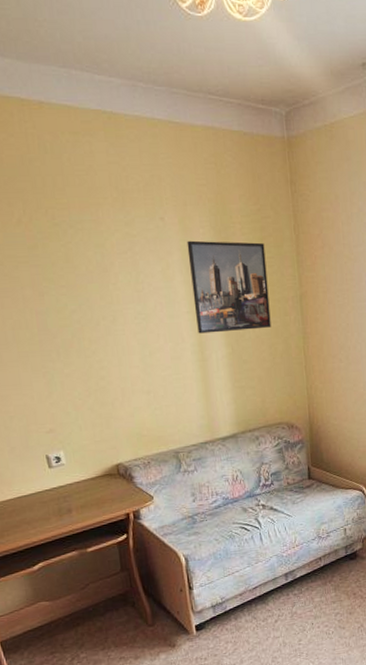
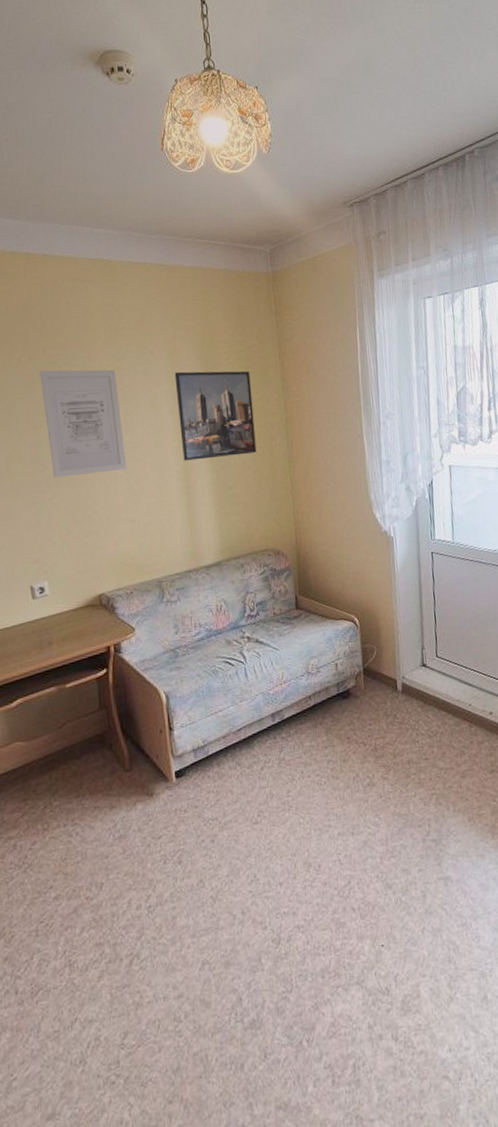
wall art: none [42,232,140,348] -> present [40,369,126,478]

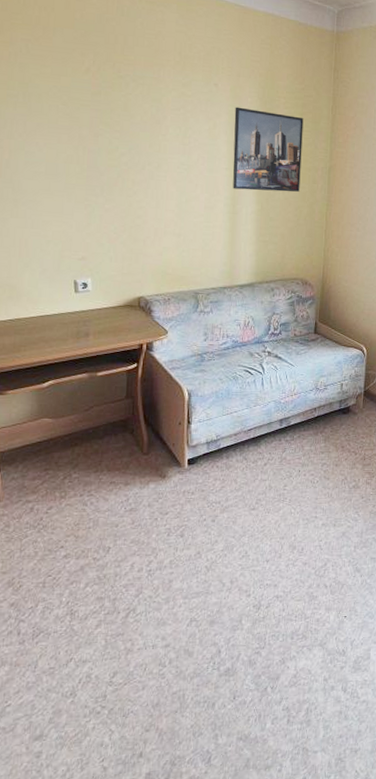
wall art: present [40,369,126,478] -> none [106,82,180,188]

